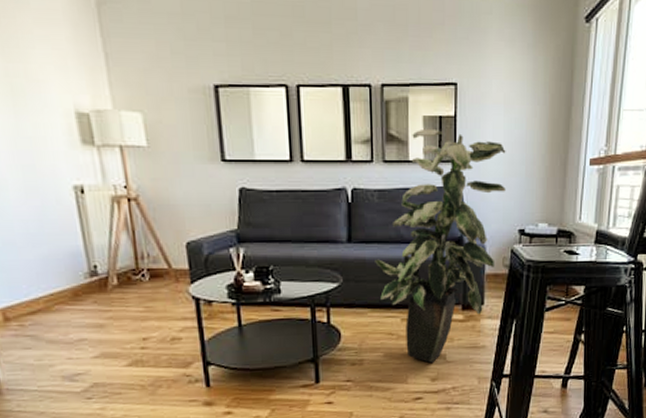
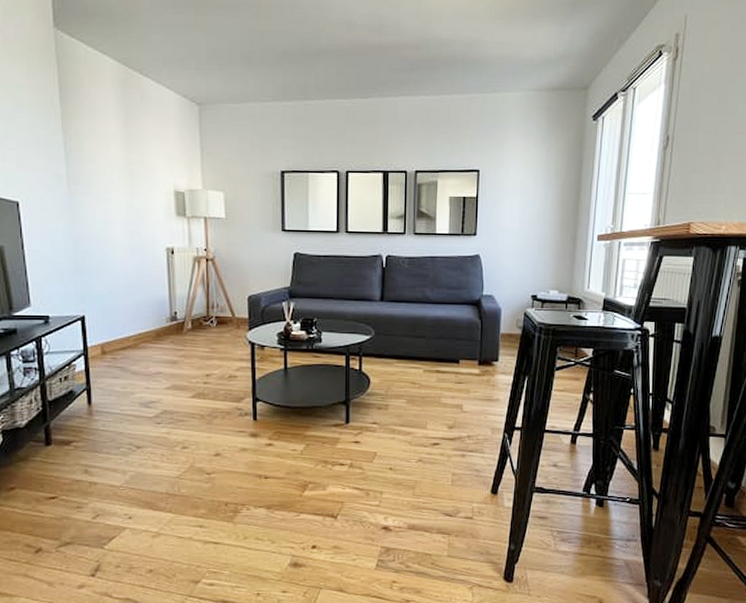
indoor plant: present [375,128,506,364] -> none [403,207,521,413]

